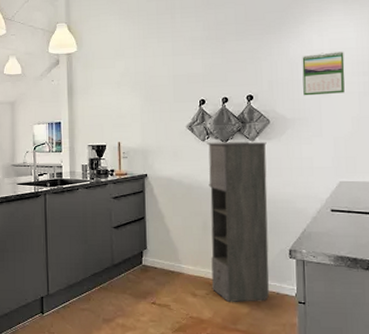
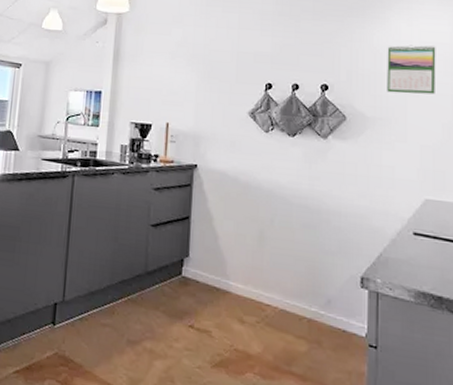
storage cabinet: present [207,141,270,303] -> none [265,134,341,340]

